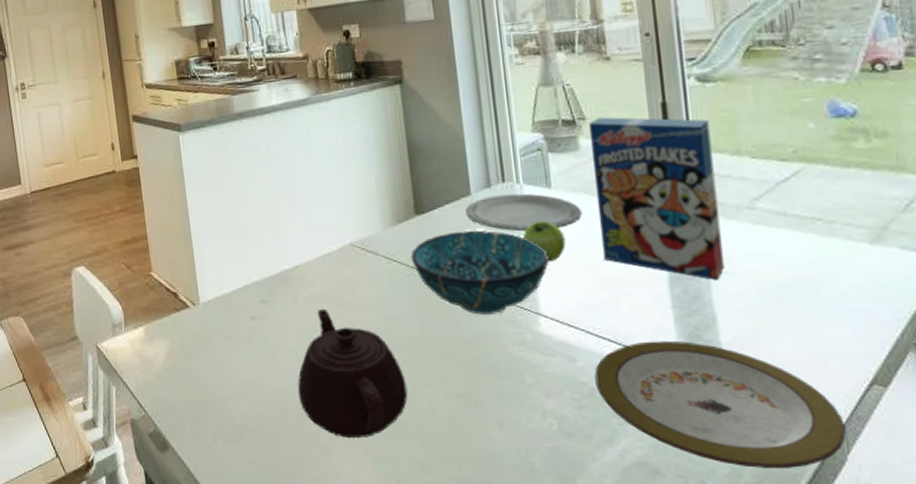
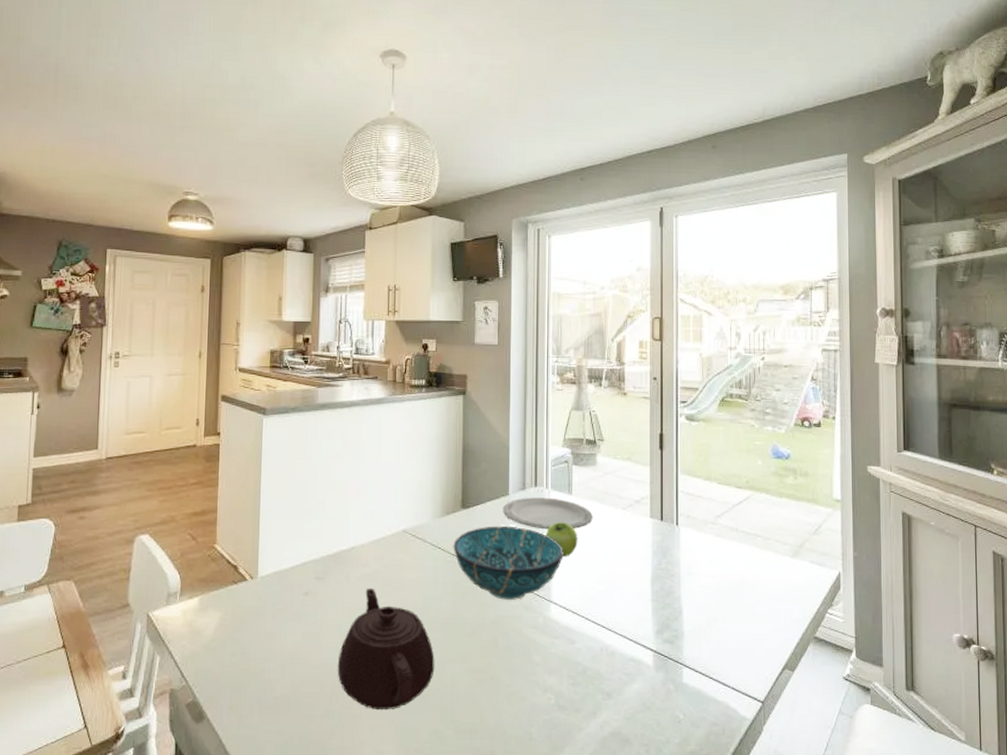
cereal box: present [588,117,725,280] -> none [605,440,692,579]
plate: present [594,340,846,468] -> none [588,628,764,737]

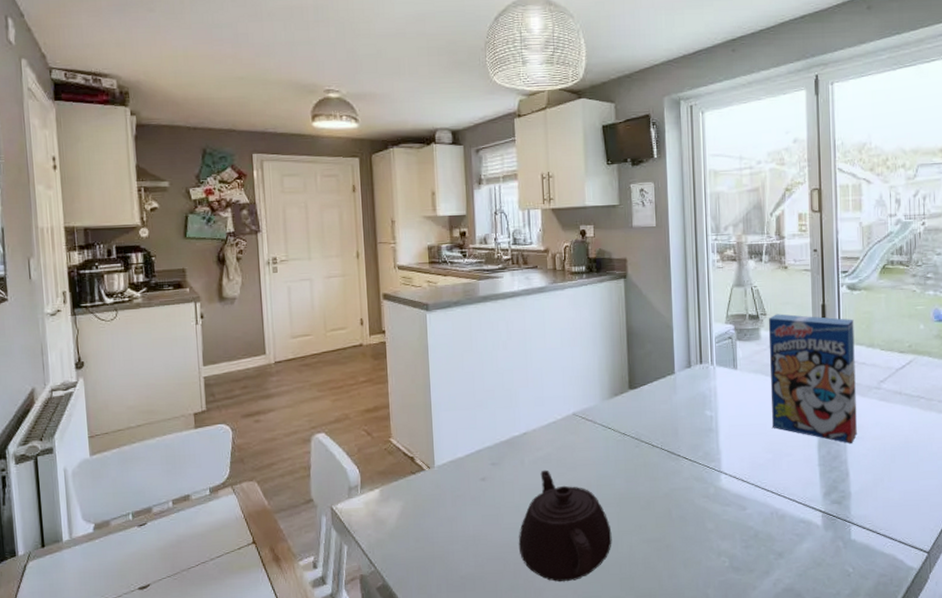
decorative bowl: present [453,525,563,600] -> none [623,403,731,473]
plate: present [503,497,593,530] -> none [669,373,758,405]
fruit: present [545,521,578,557] -> none [712,395,745,430]
cereal box: none [605,440,692,579] -> present [768,314,857,443]

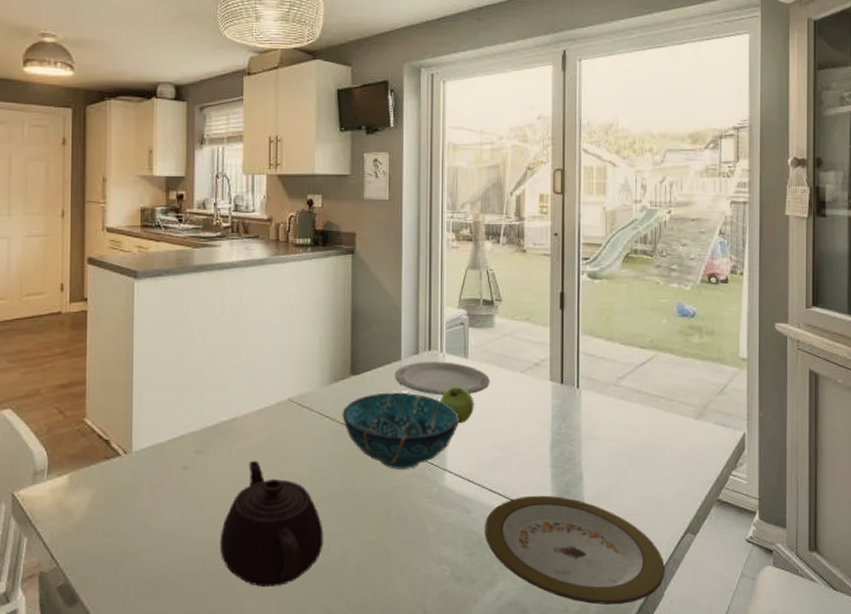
decorative bowl: none [623,403,731,473] -> present [342,392,459,469]
plate: none [669,373,758,405] -> present [395,361,490,395]
fruit: none [712,395,745,430] -> present [440,386,474,424]
plate: none [759,491,929,588] -> present [484,495,665,605]
cereal box: present [768,314,857,443] -> none [503,300,594,444]

